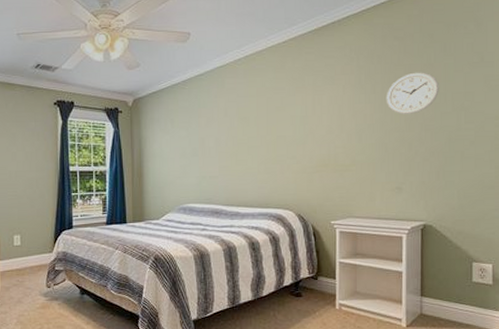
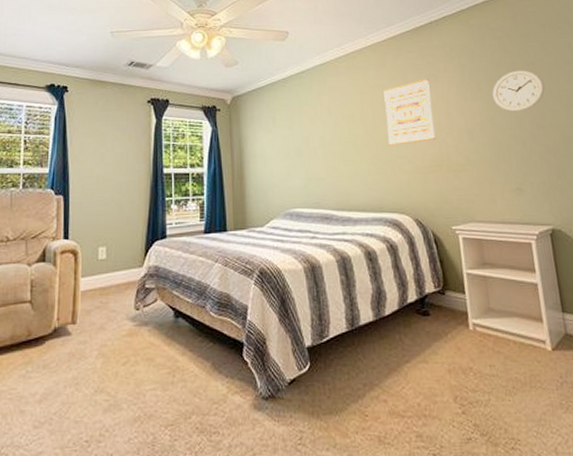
wall art: none [279,81,326,146] -> present [383,78,436,145]

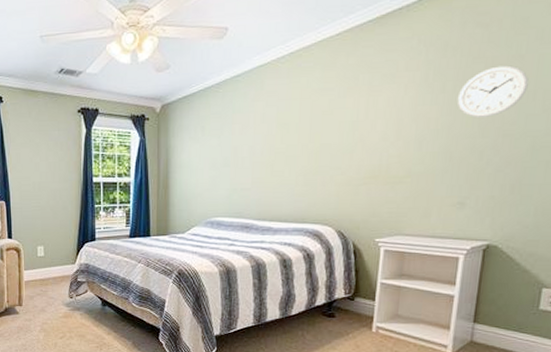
wall art: present [383,78,436,145] -> none [322,79,383,156]

